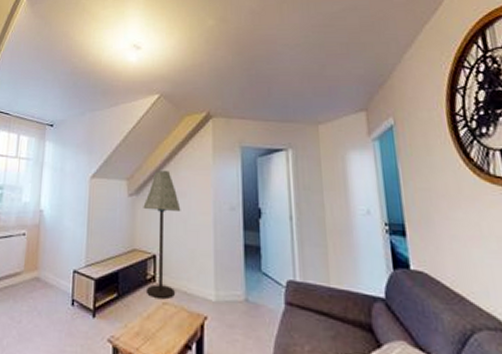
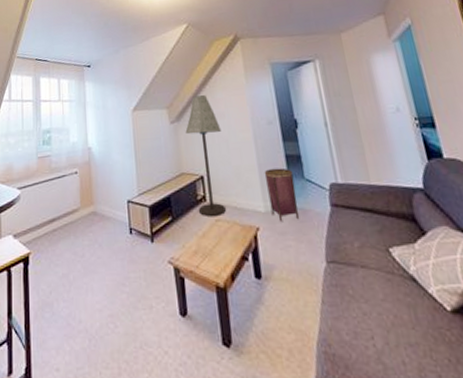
woven basket: none [220,256,251,315] -> present [264,168,299,223]

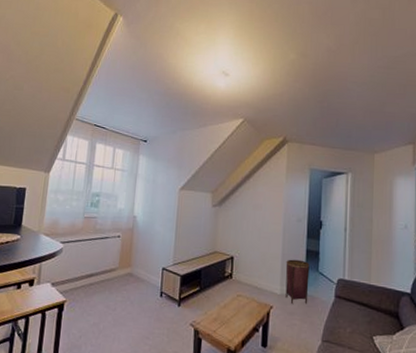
floor lamp: present [185,95,226,217] -> none [224,186,257,293]

